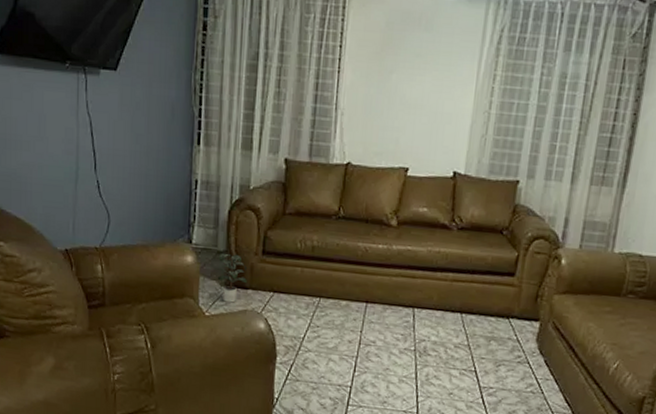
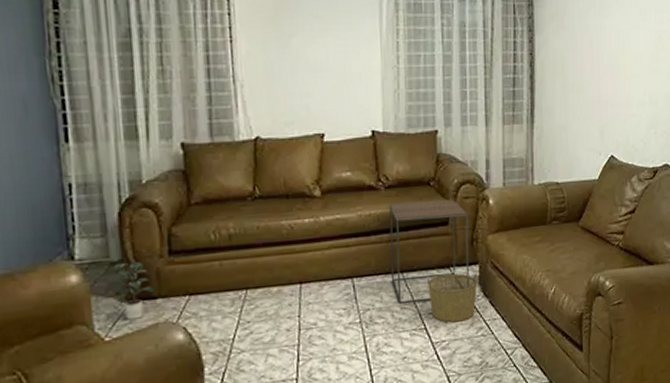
side table: none [449,244,537,347] -> present [389,199,470,305]
basket: none [483,323,536,374] -> present [428,273,478,323]

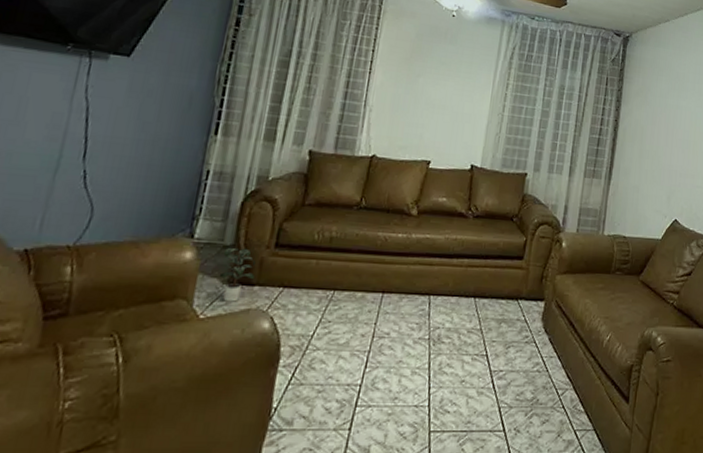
side table: present [389,199,470,305] -> none [463,231,542,329]
basket: present [428,273,478,323] -> none [494,305,542,354]

